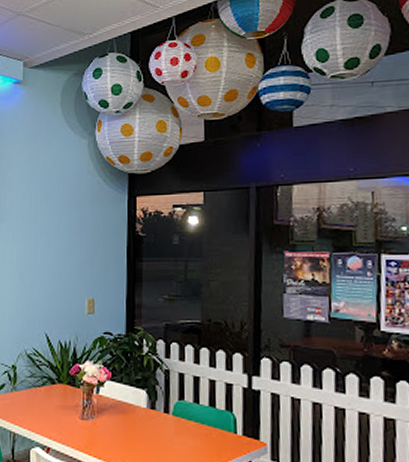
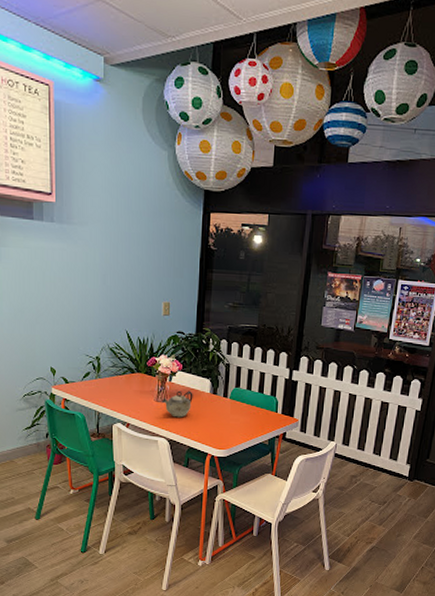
teapot: none [87,405,126,441] -> present [161,390,193,418]

